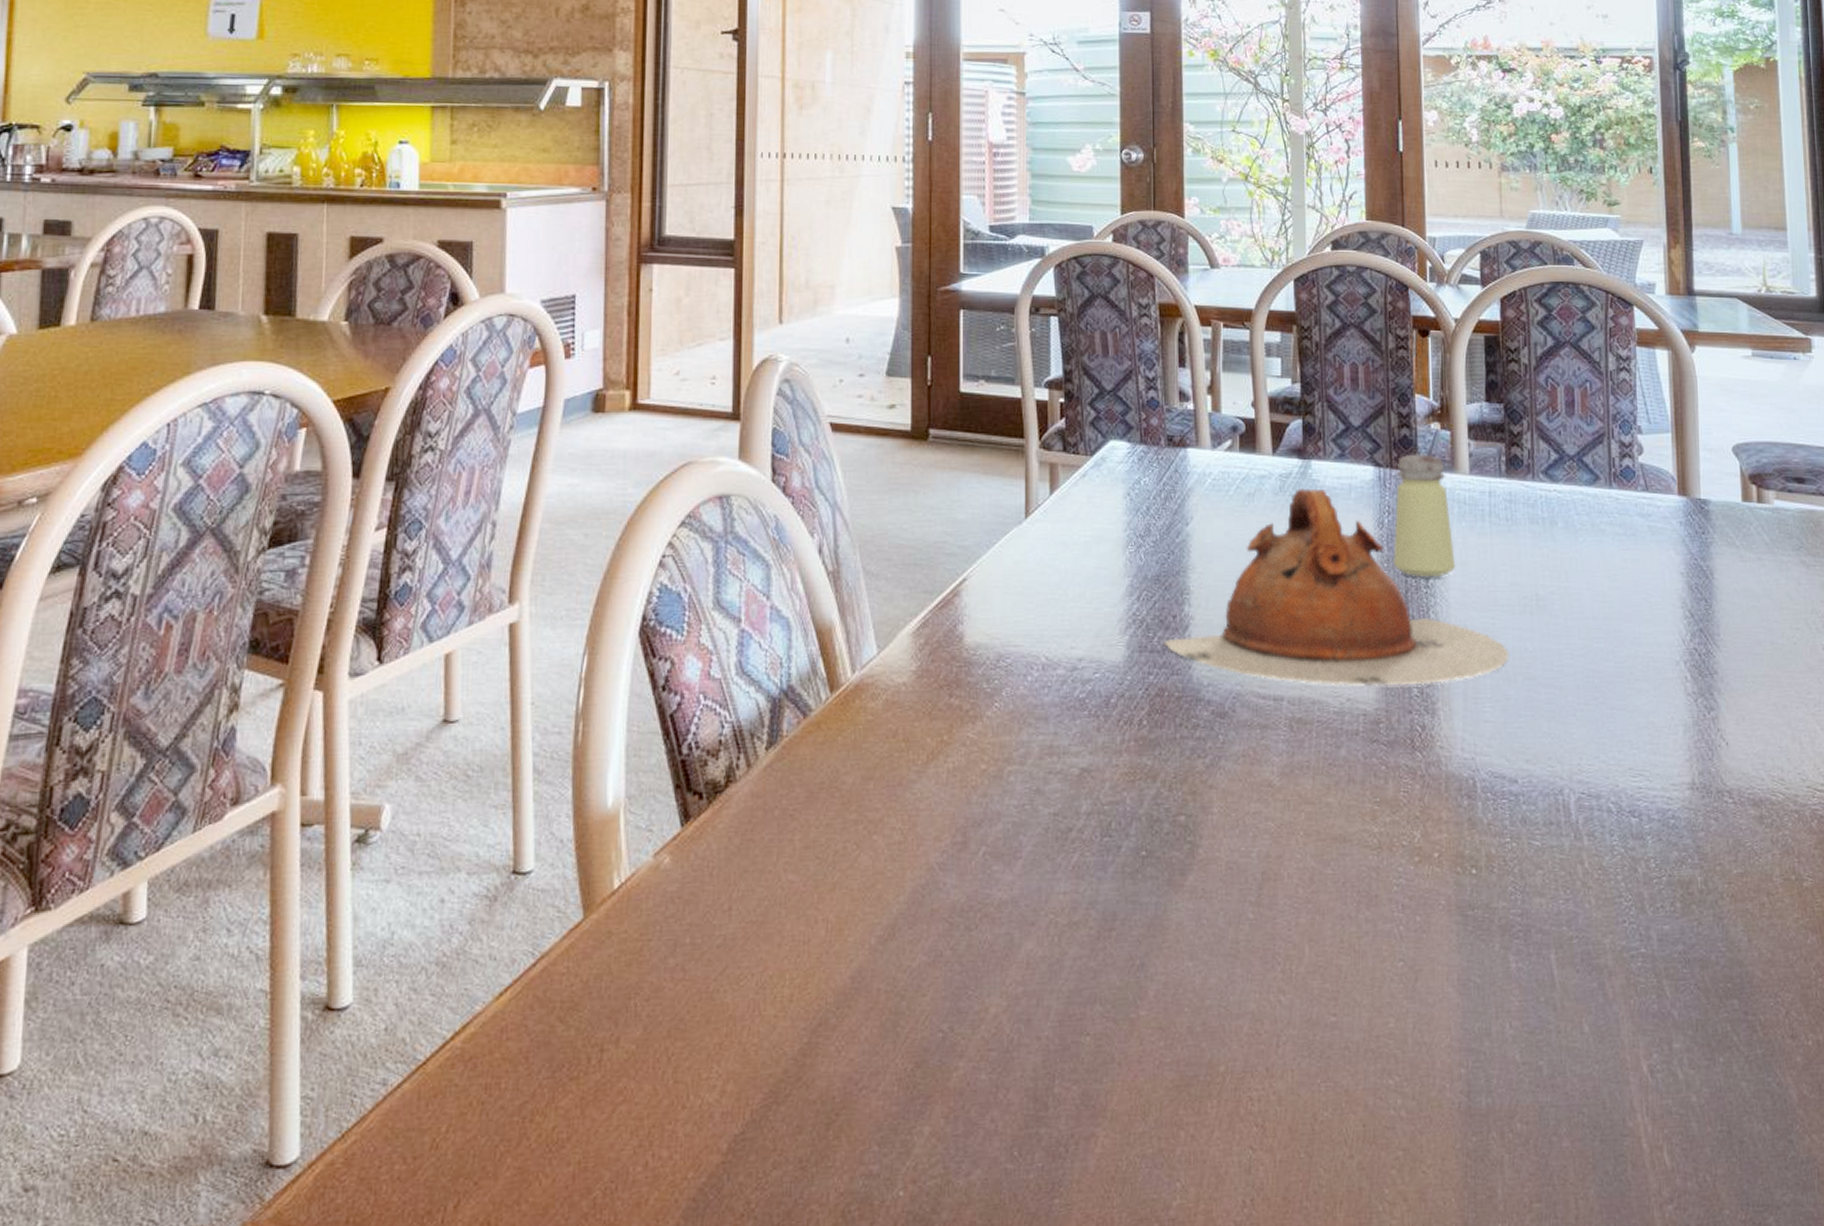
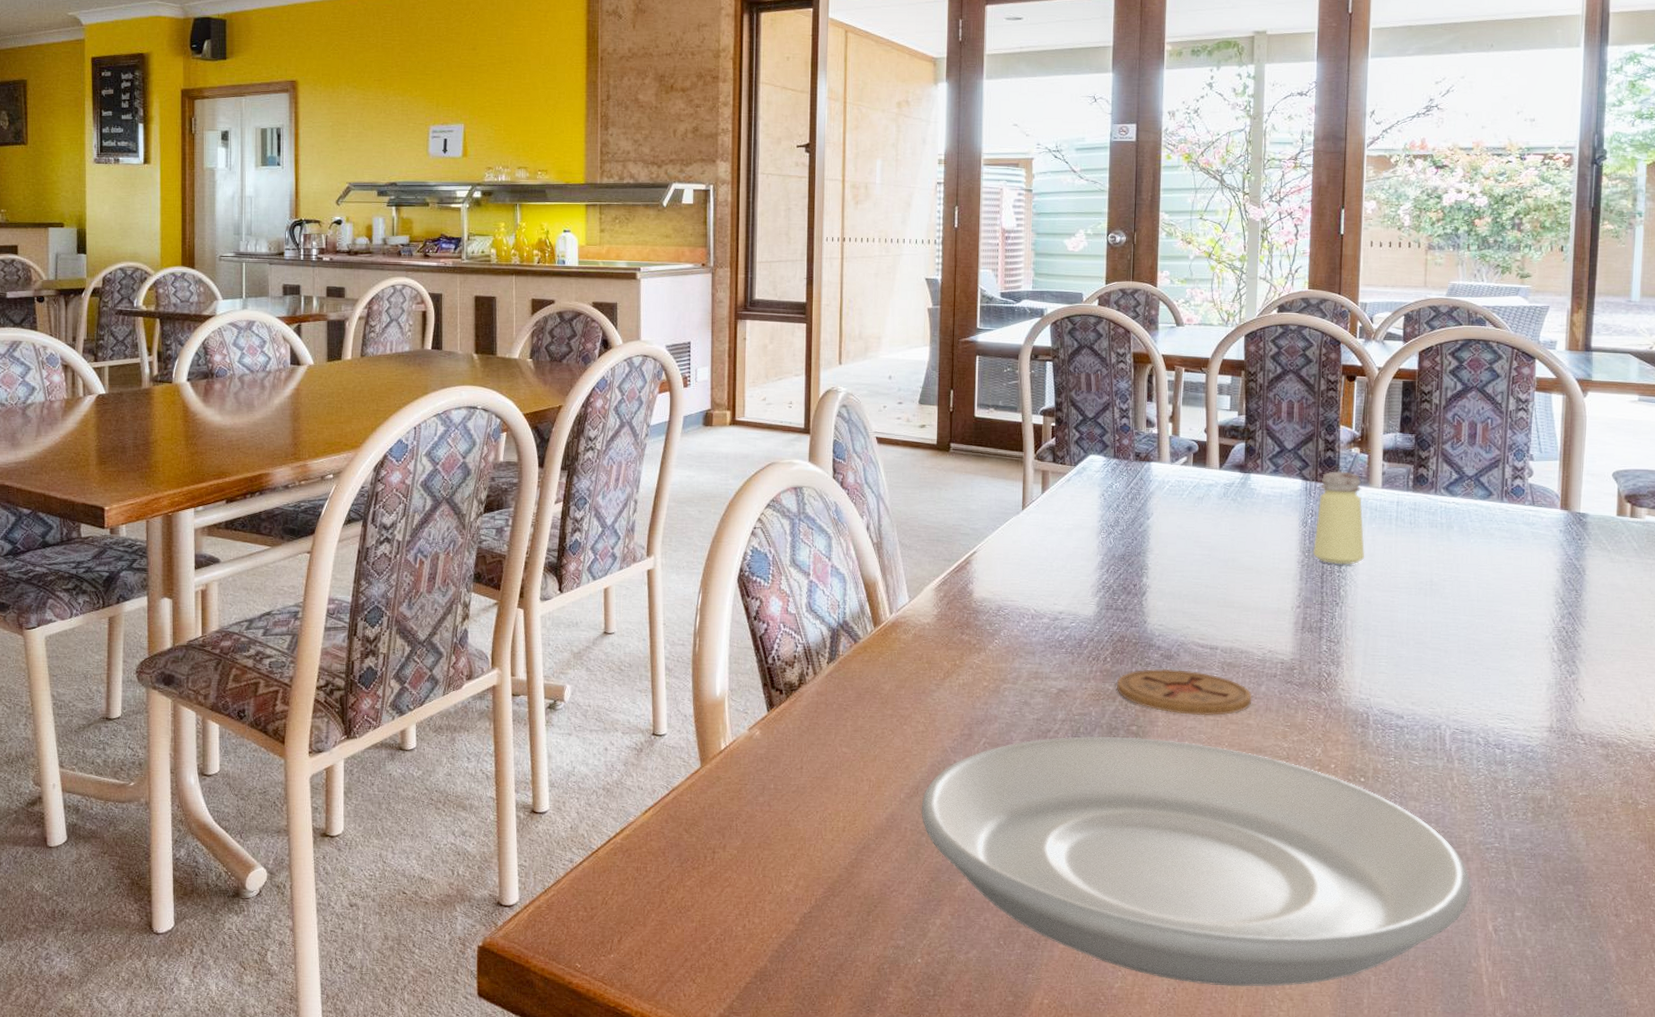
plate: none [899,831,1618,1190] -> present [921,736,1472,987]
coaster: none [1157,731,1330,795] -> present [1117,668,1252,716]
teapot: present [1163,488,1509,687] -> none [1126,495,1404,644]

